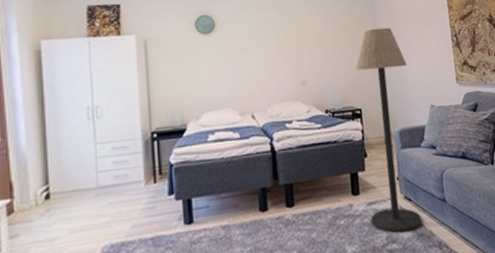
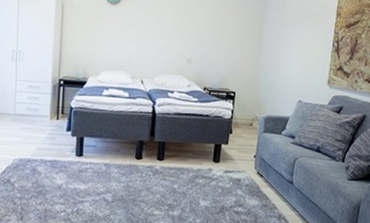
floor lamp: present [355,27,422,233] -> none [224,22,285,200]

